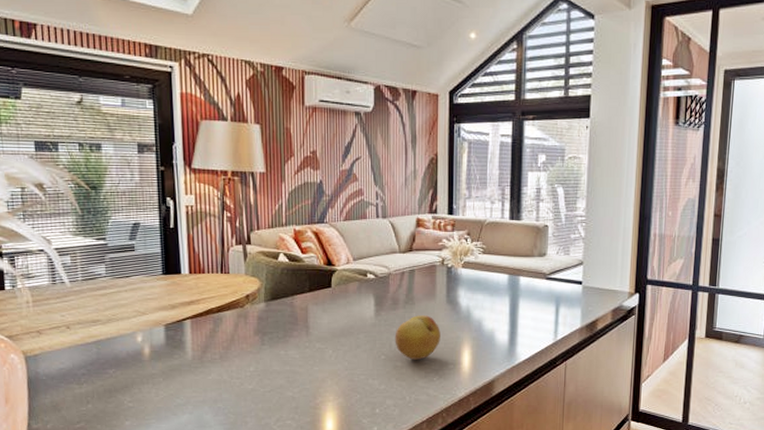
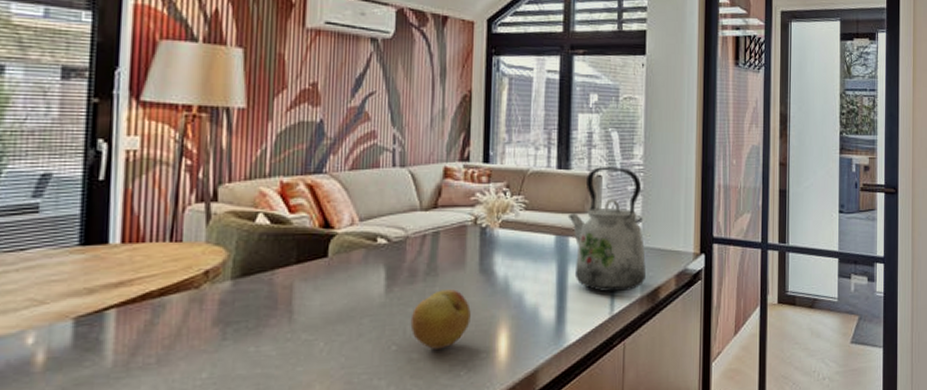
kettle: none [518,218,586,323] -> present [567,167,647,293]

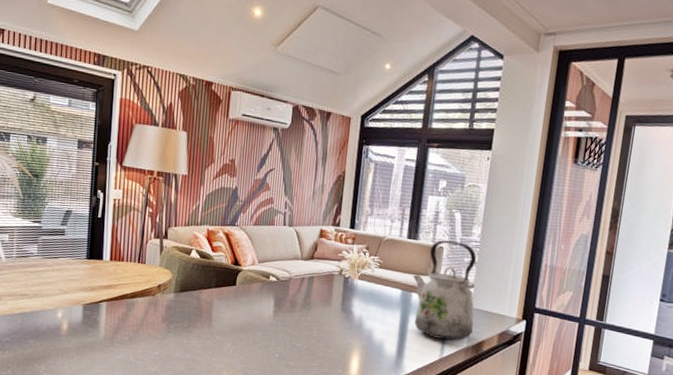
fruit: present [410,289,471,349] -> none [289,319,333,362]

